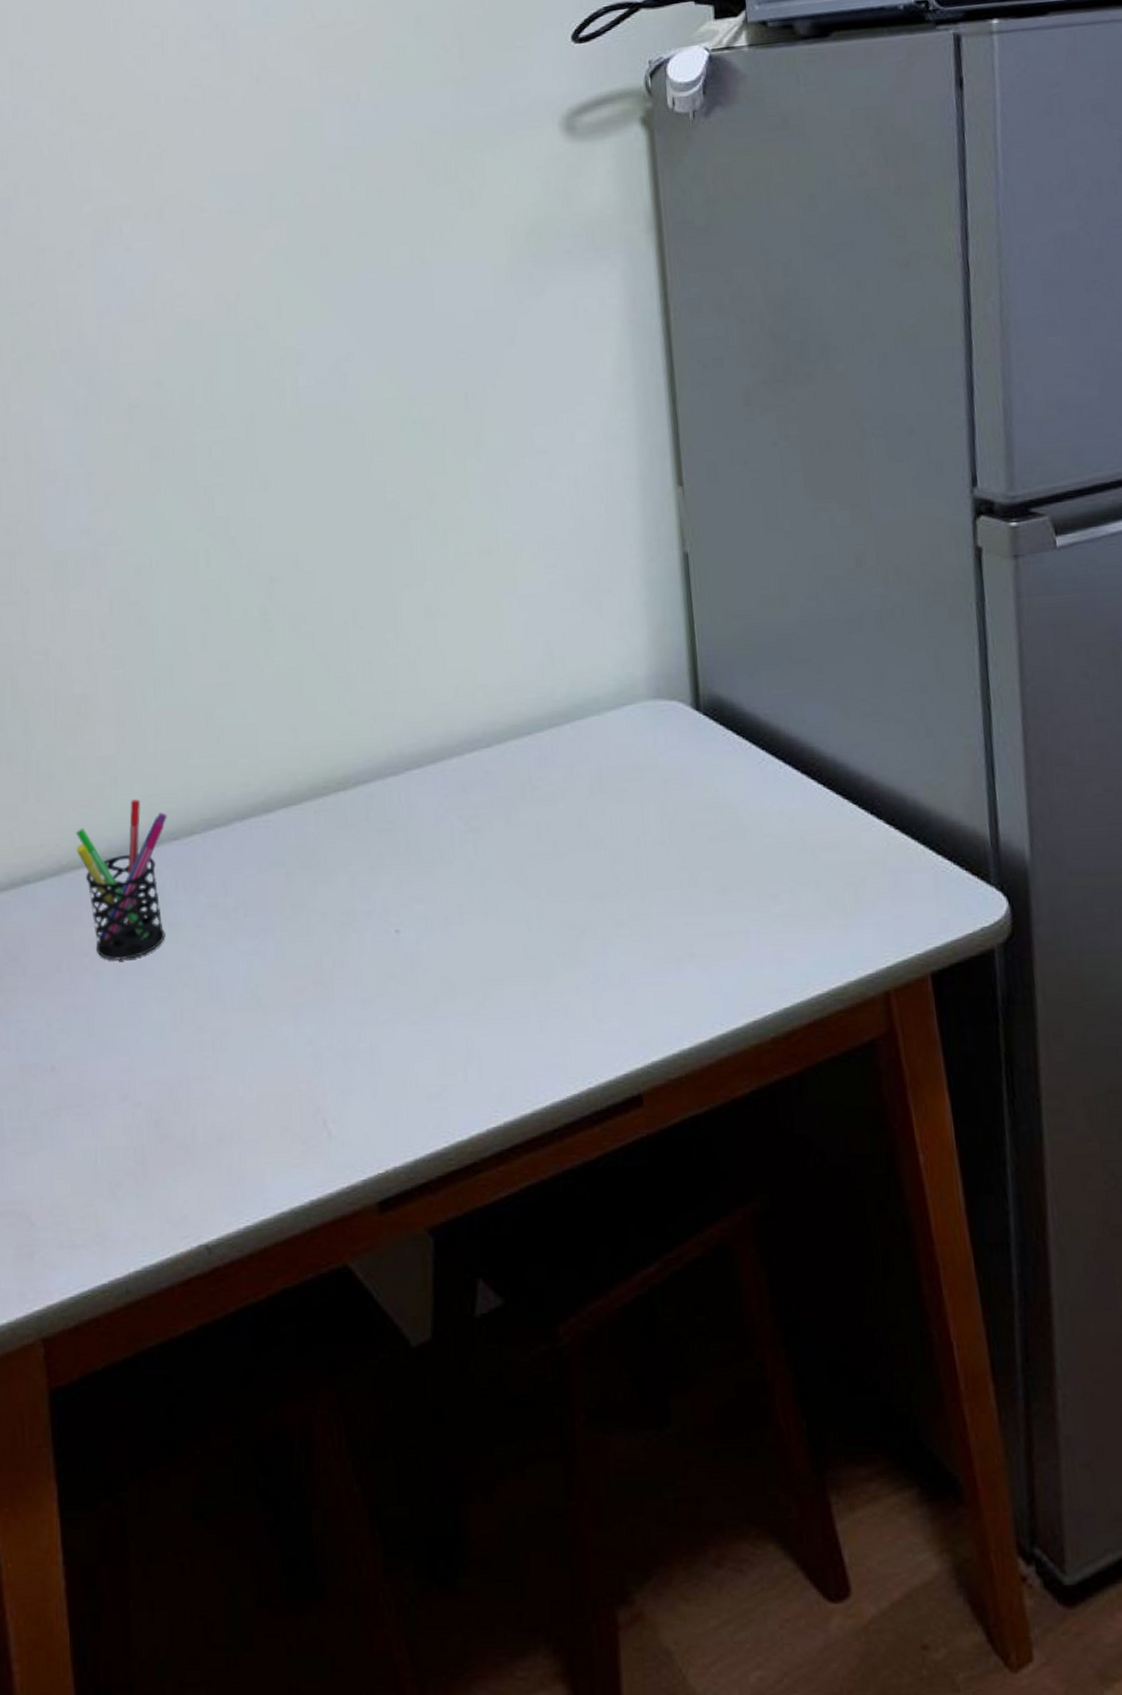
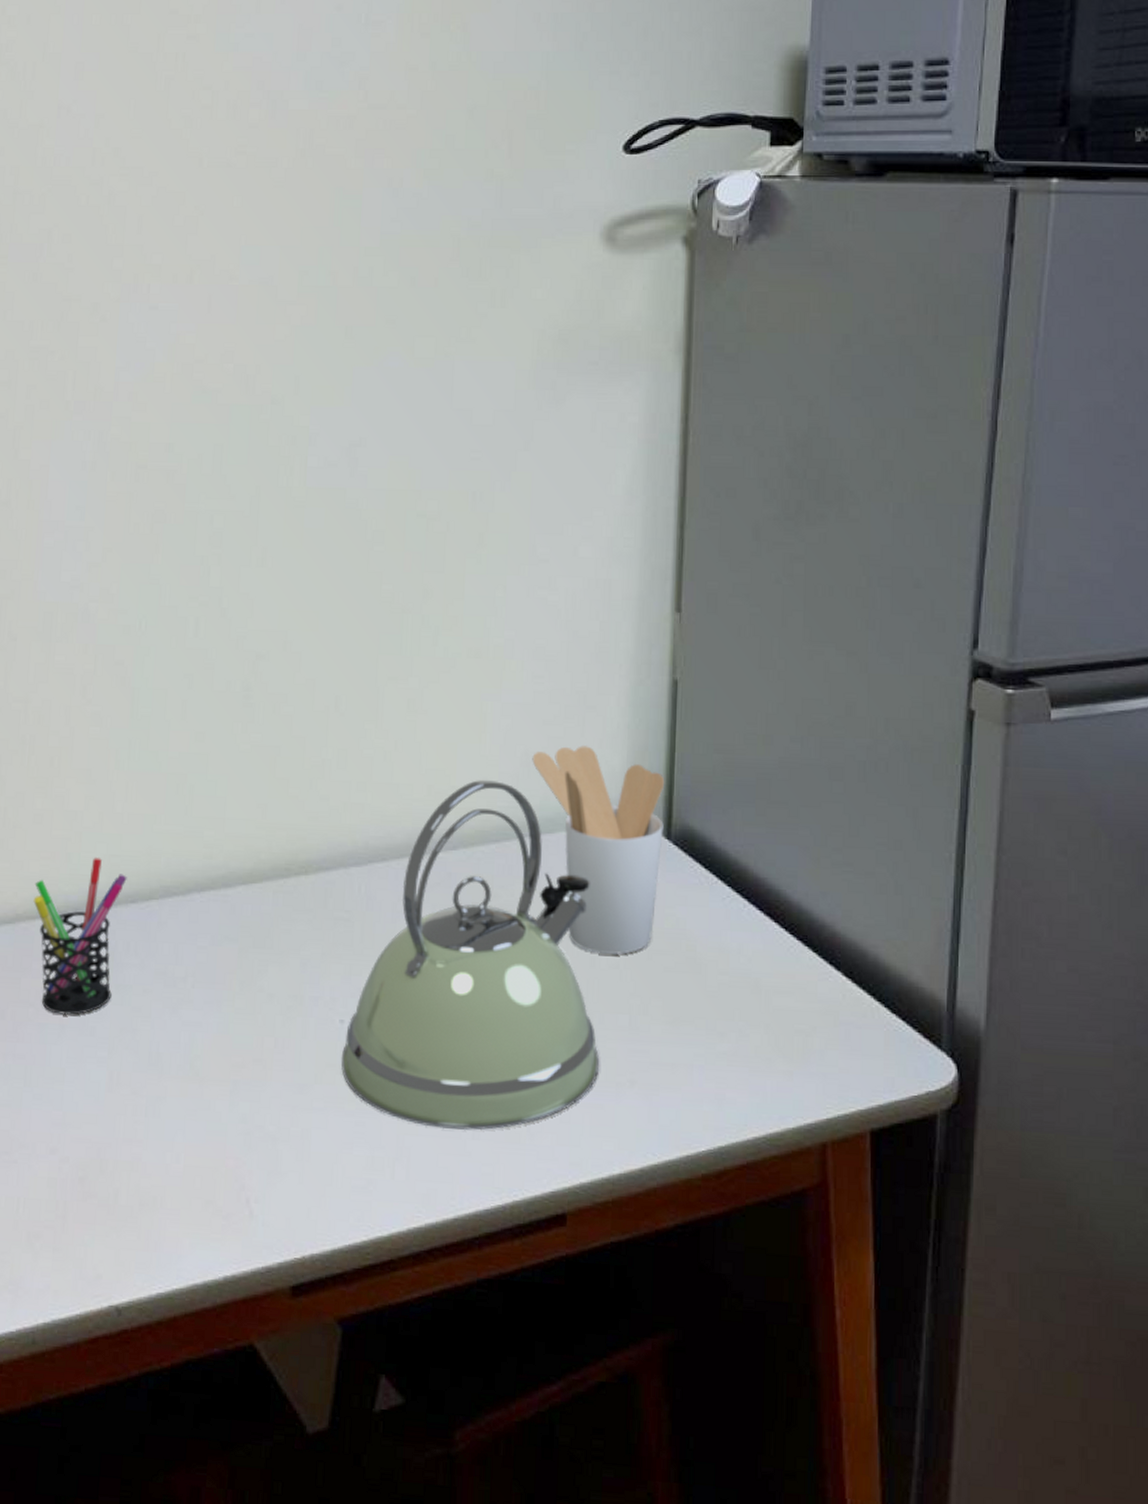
kettle: none [400,673,658,1026] -> present [340,779,600,1131]
utensil holder: none [554,628,694,832] -> present [532,746,665,955]

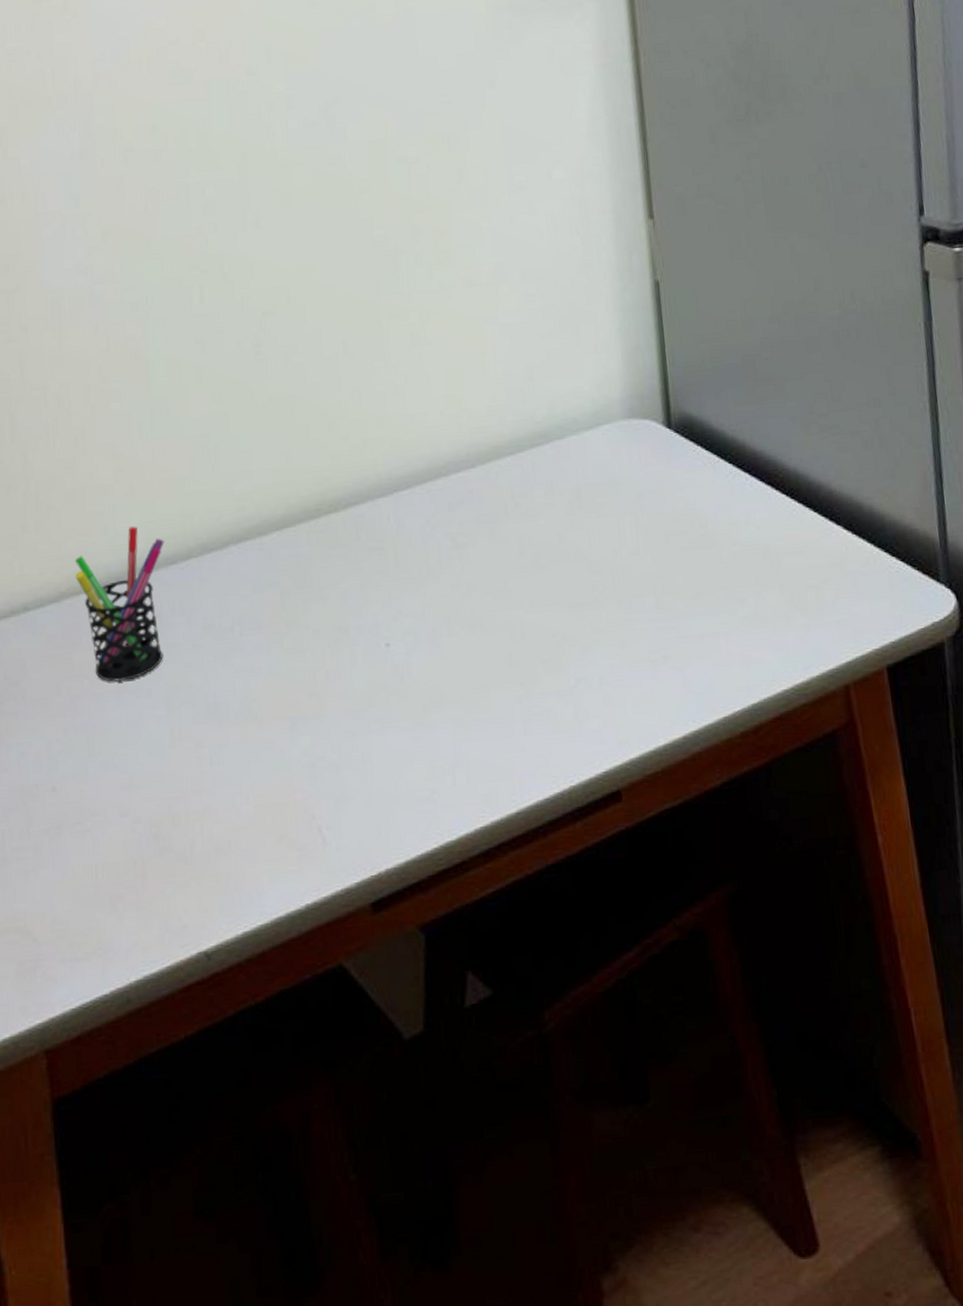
kettle: present [340,779,600,1131] -> none [391,397,634,731]
utensil holder: present [532,746,665,955] -> none [534,353,666,544]

